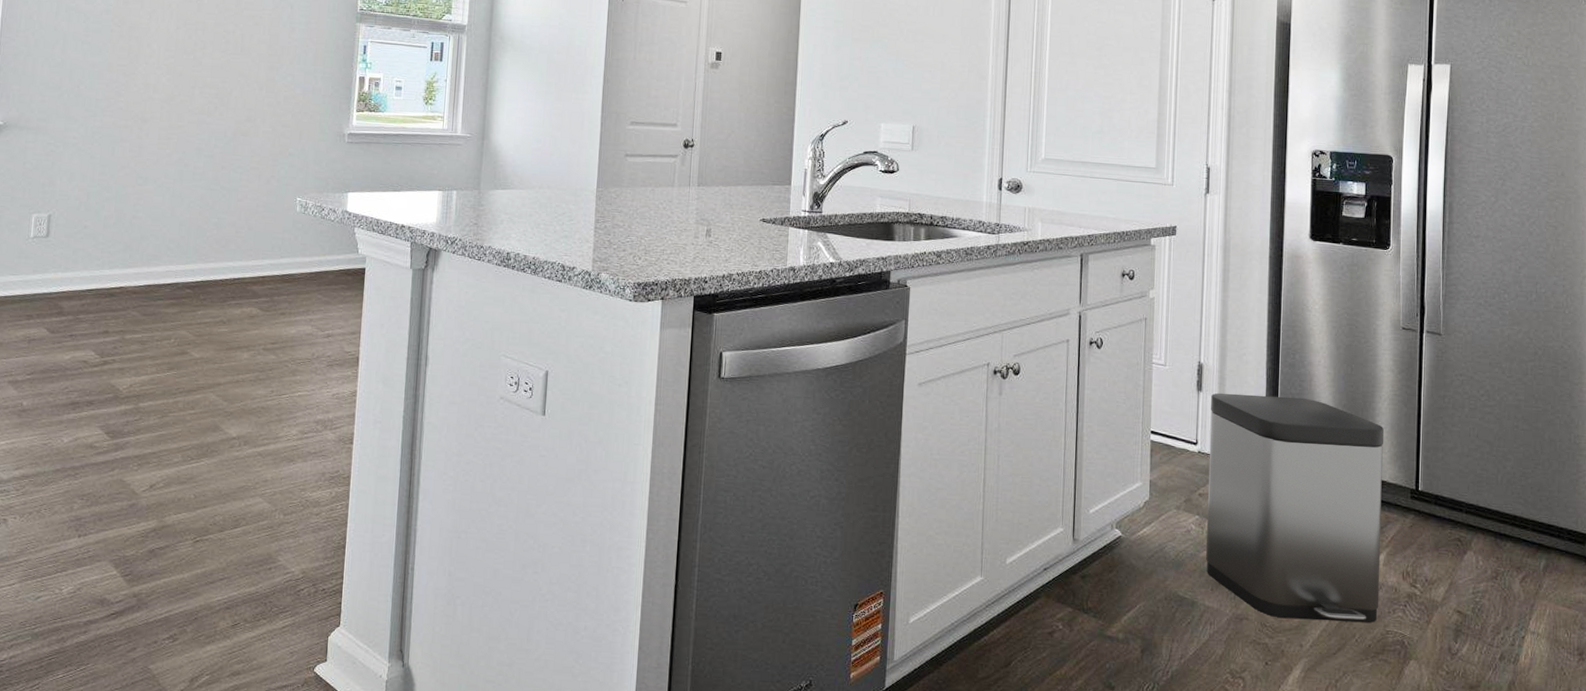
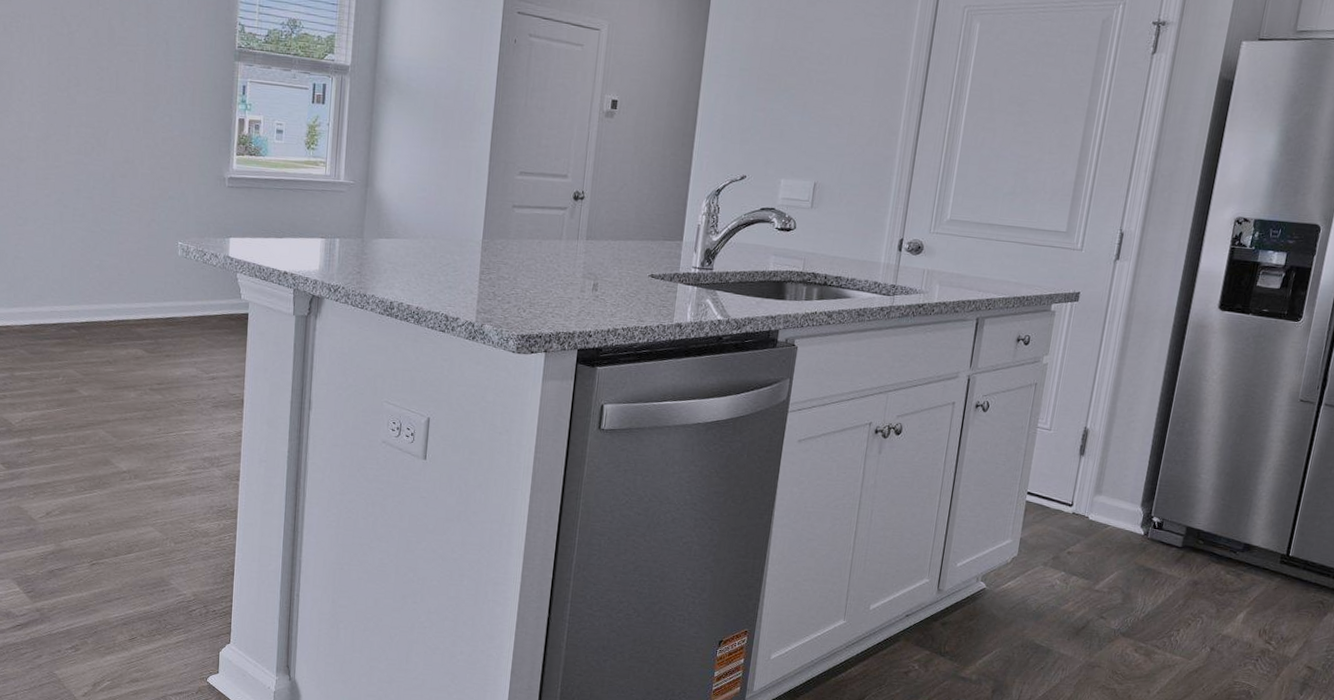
pedal bin: present [1206,392,1384,622] -> none [1065,457,1264,674]

